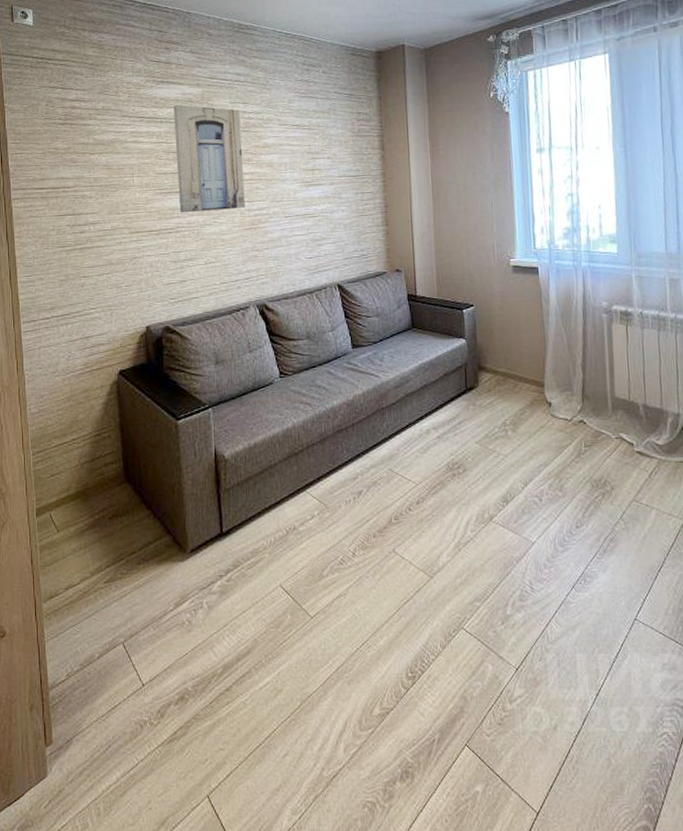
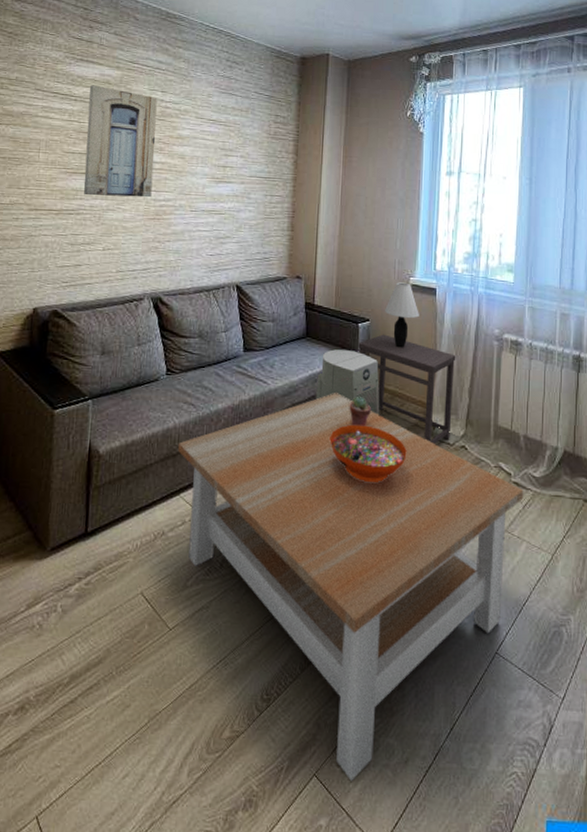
coffee table: none [298,380,649,749] -> present [177,393,524,781]
air purifier: none [427,337,494,398] -> present [316,349,380,415]
decorative bowl: none [446,408,525,463] -> present [329,424,407,482]
potted succulent: none [462,382,485,410] -> present [349,397,371,426]
side table: none [465,318,567,421] -> present [358,334,456,444]
table lamp: none [488,264,524,330] -> present [385,282,419,348]

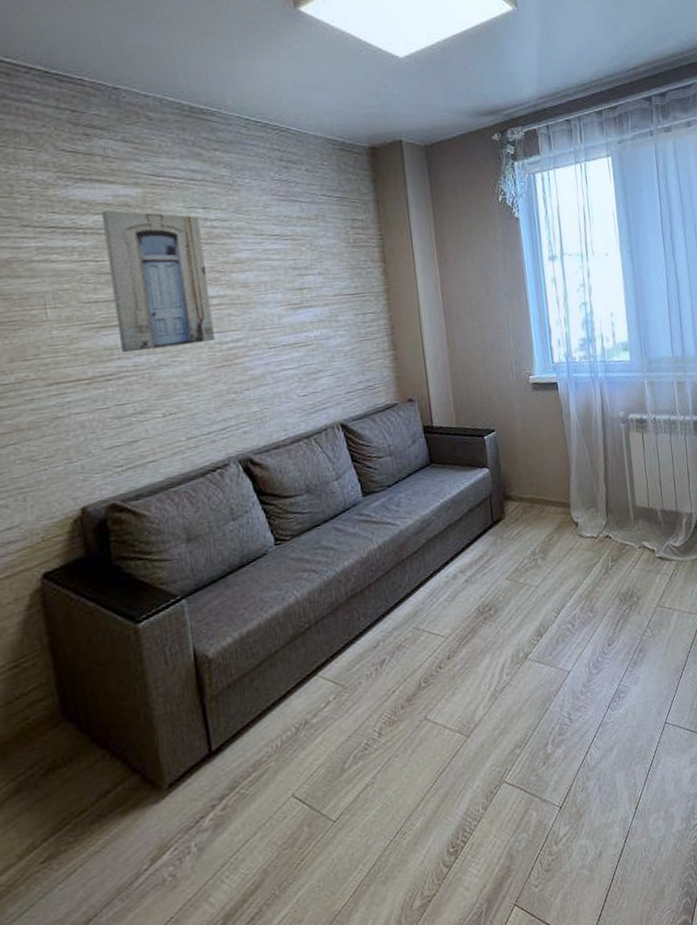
coffee table: present [177,393,524,781] -> none [304,515,669,895]
air purifier: present [316,349,380,415] -> none [449,466,521,528]
decorative bowl: present [329,424,407,482] -> none [473,540,555,600]
potted succulent: present [349,397,371,426] -> none [488,513,512,545]
side table: present [358,334,456,444] -> none [487,441,593,542]
table lamp: present [385,282,419,348] -> none [509,382,545,453]

